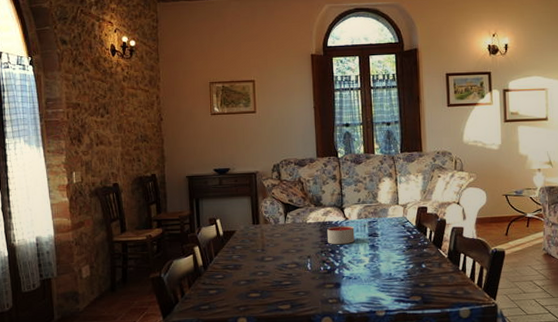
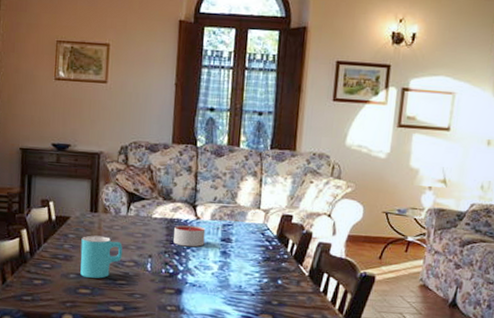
cup: none [247,244,284,282] -> present [80,235,123,279]

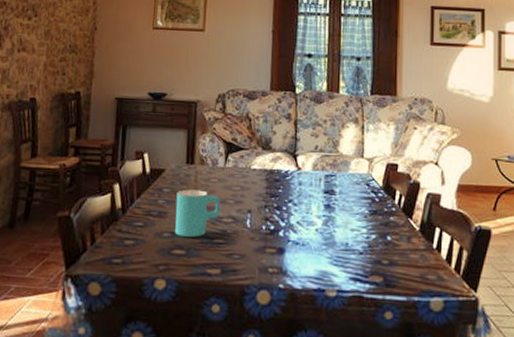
candle: present [173,224,206,247] -> none [274,176,307,201]

